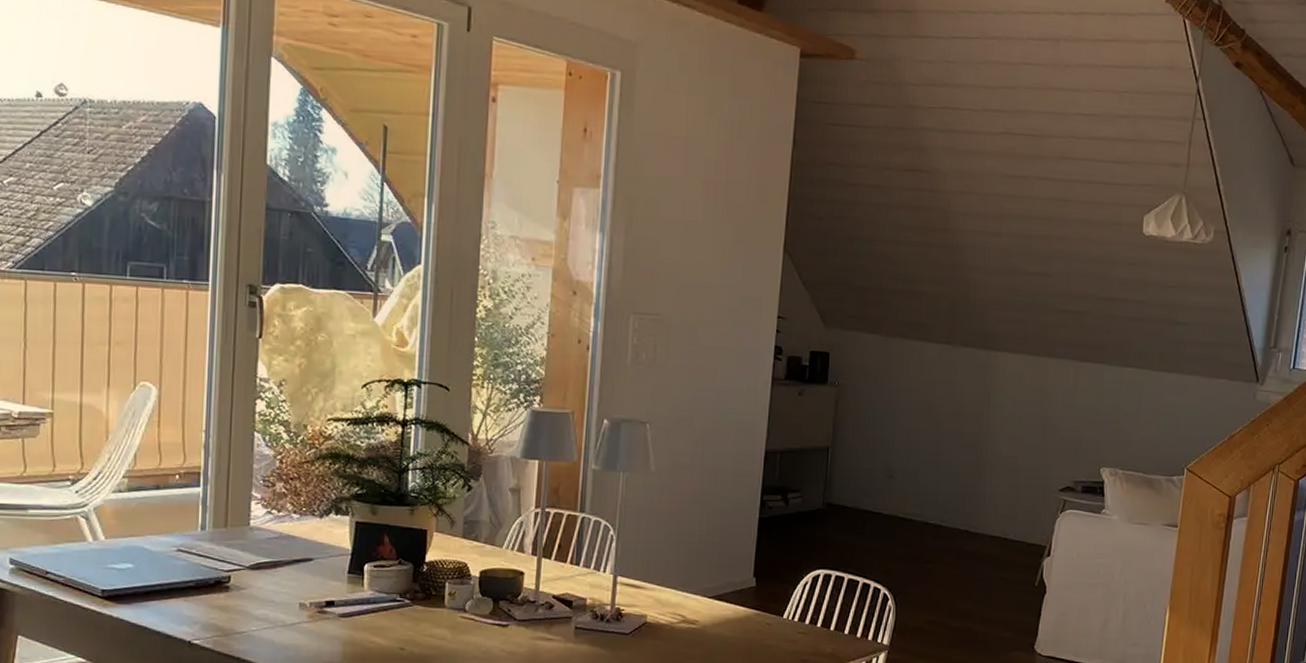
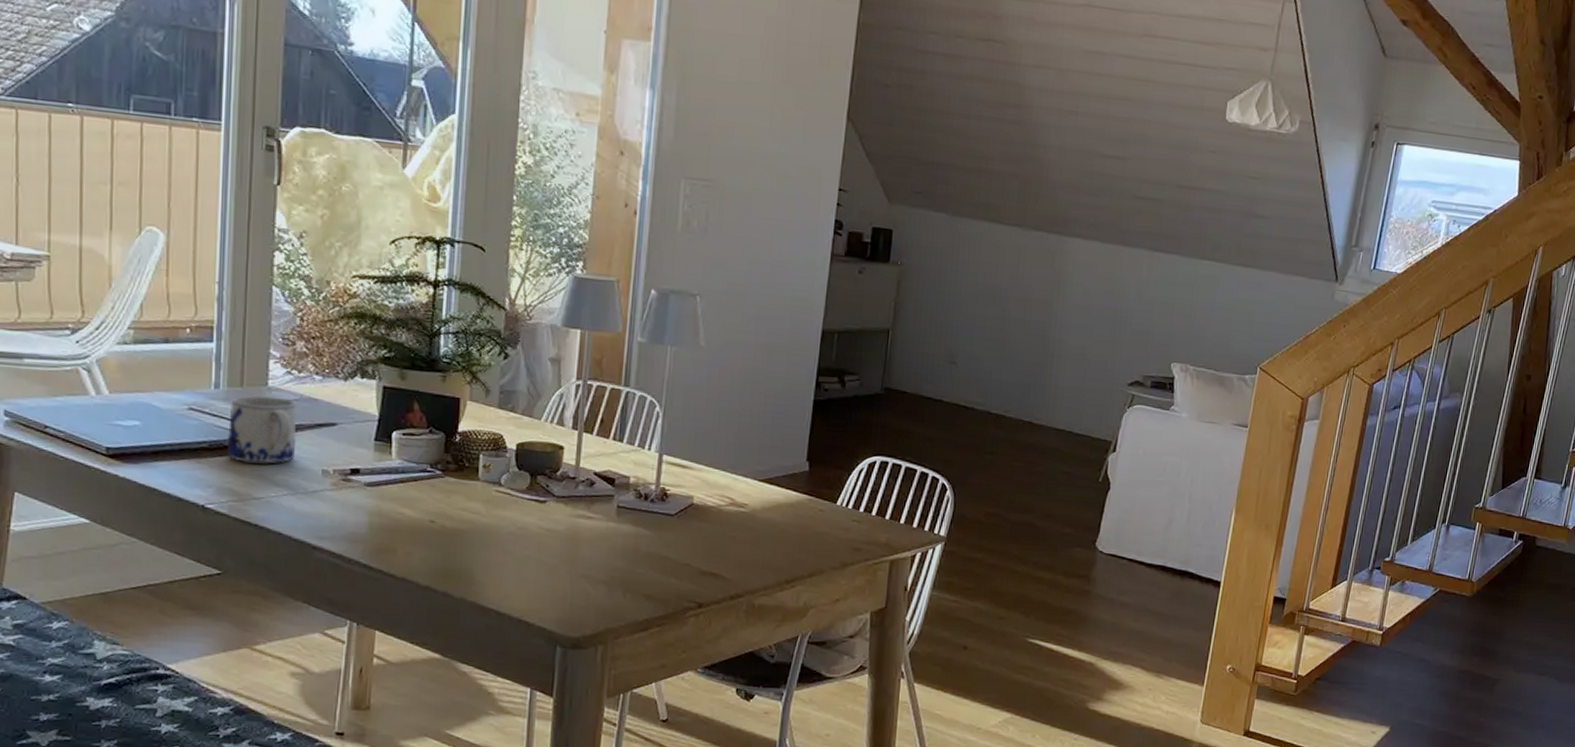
mug: none [212,535,277,600] -> present [228,395,297,464]

